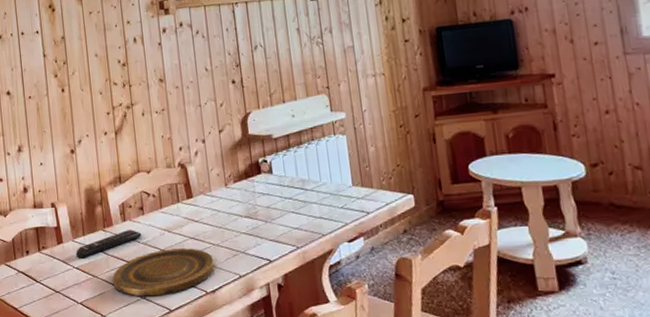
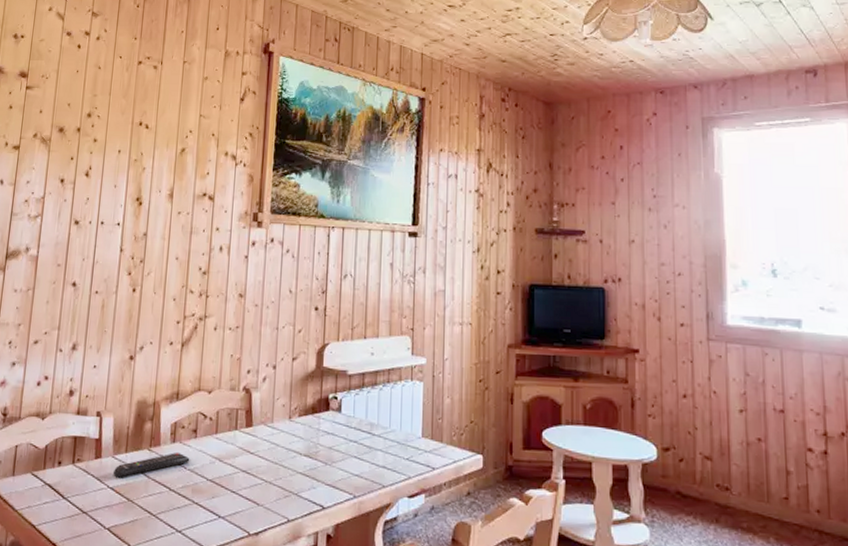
plate: present [113,248,215,297] -> none [148,479,264,531]

